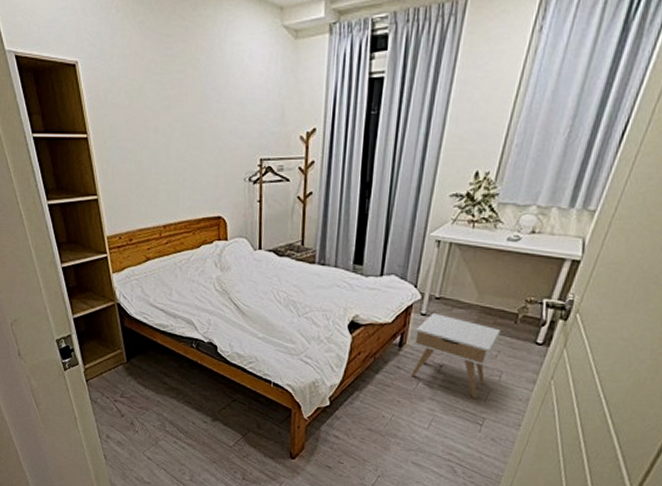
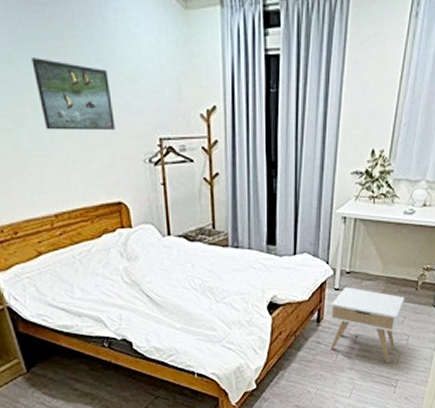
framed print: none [158,89,222,152] -> present [31,58,115,131]

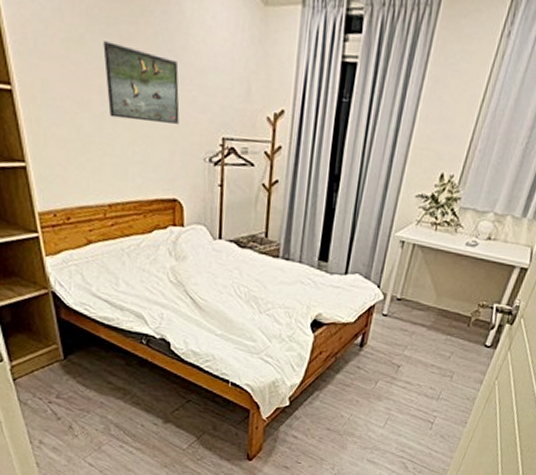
nightstand: present [330,287,405,364] -> none [370,314,455,399]

